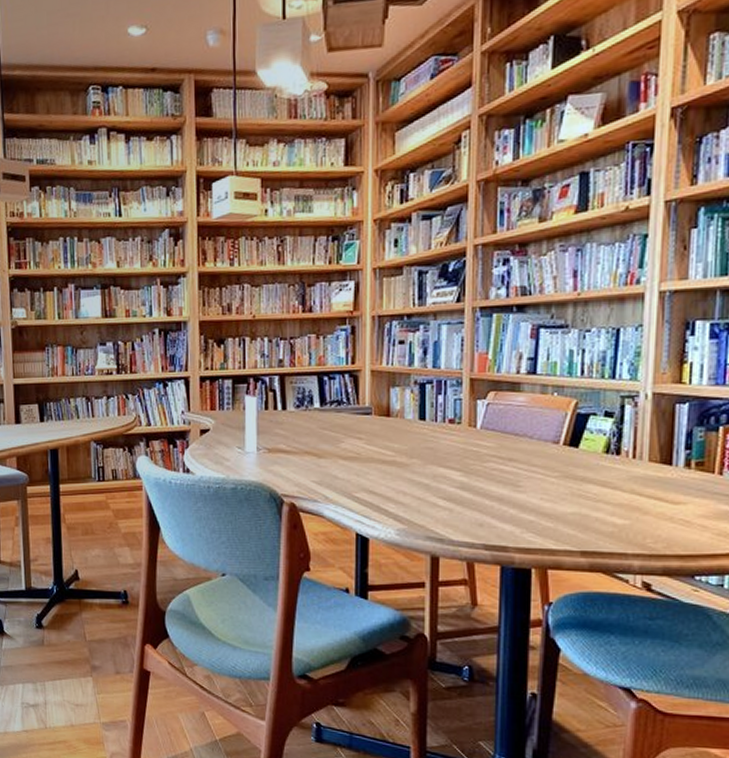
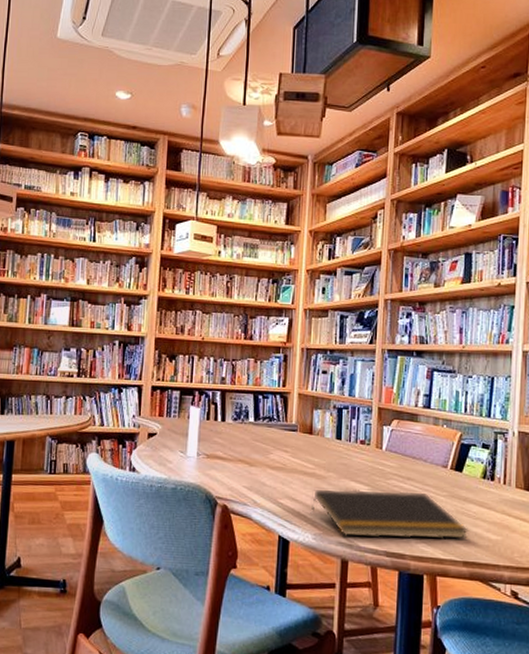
notepad: none [392,474,589,531] -> present [310,488,469,540]

